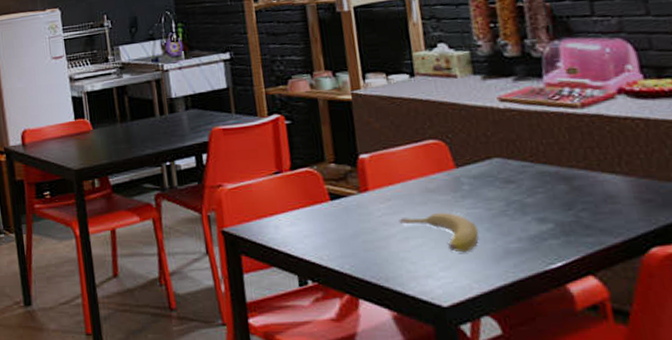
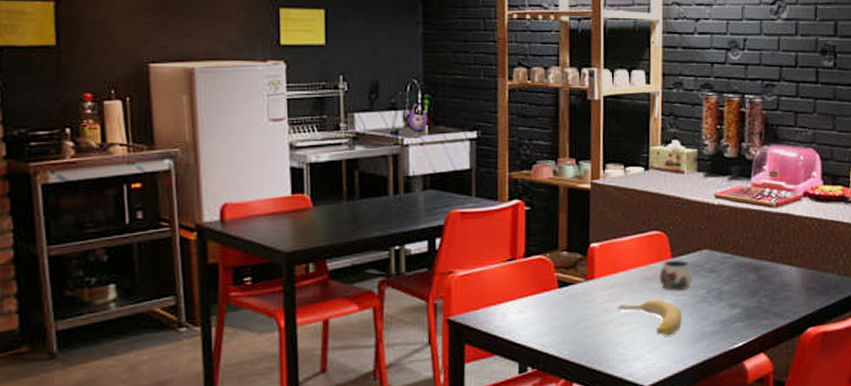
mug: none [442,169,485,204] -> present [658,259,692,291]

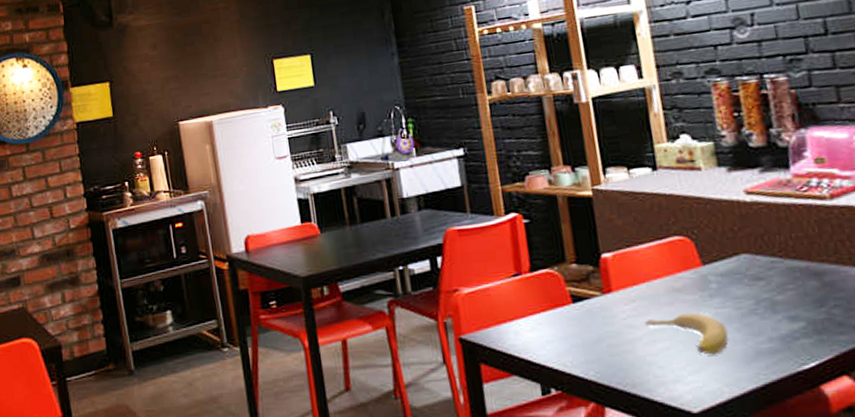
mug: present [658,259,692,291] -> none [688,267,734,303]

